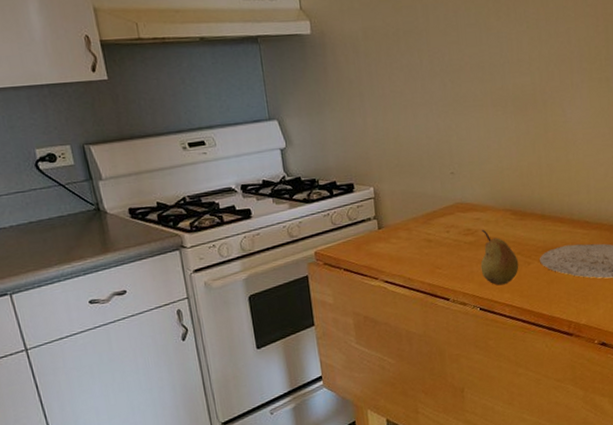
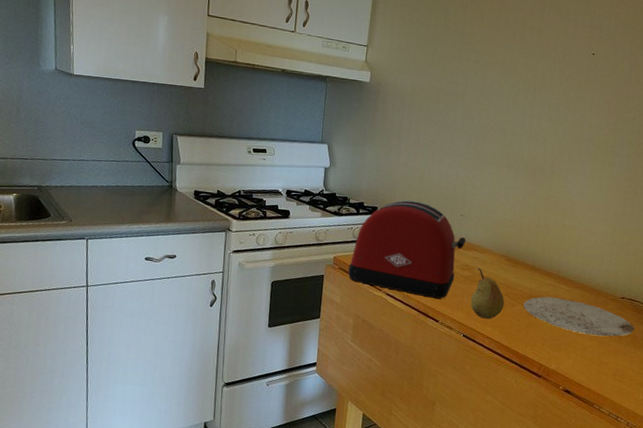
toaster: none [334,167,462,276] -> present [348,200,466,299]

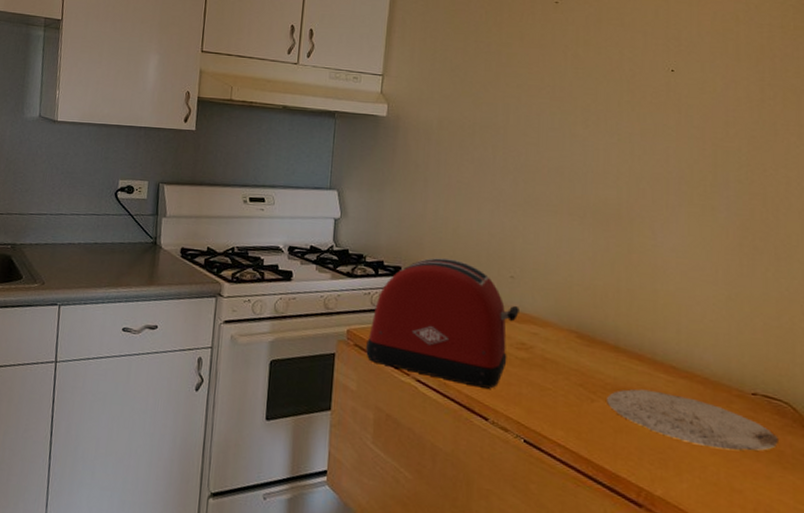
fruit: present [470,267,505,319] -> none [531,346,580,419]

